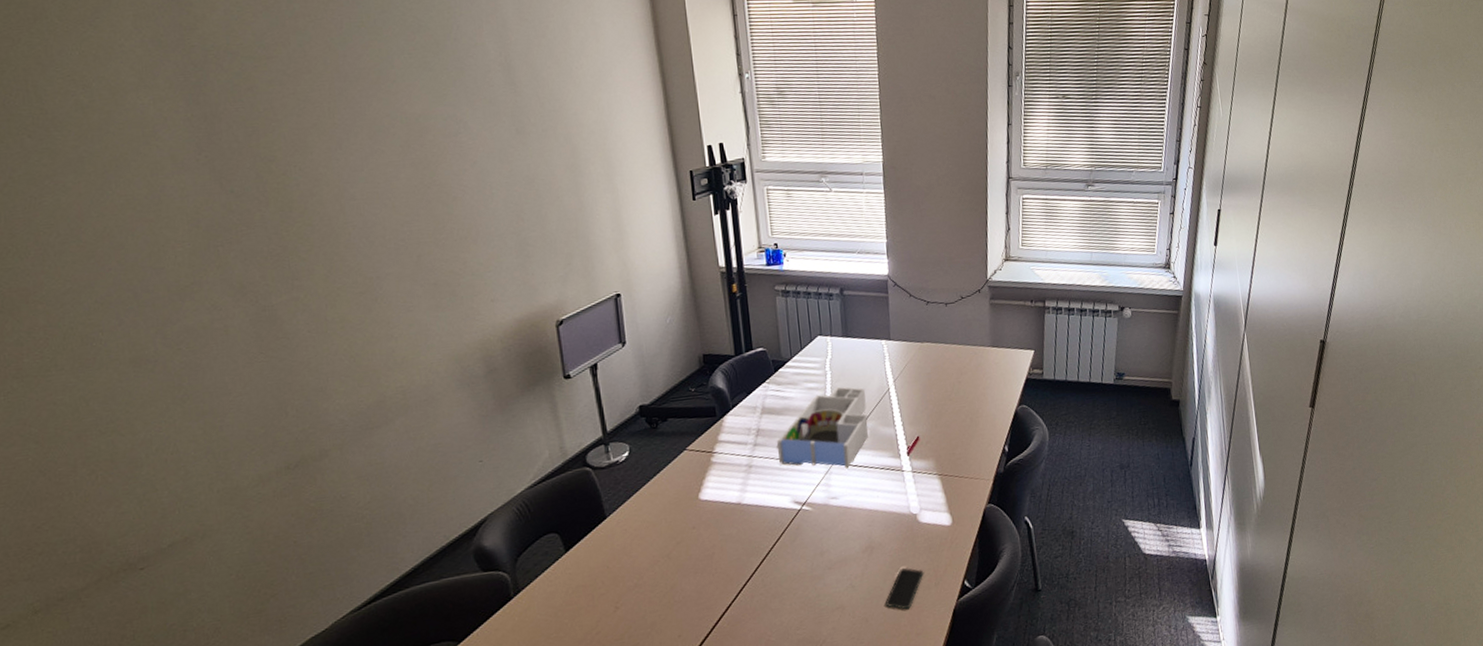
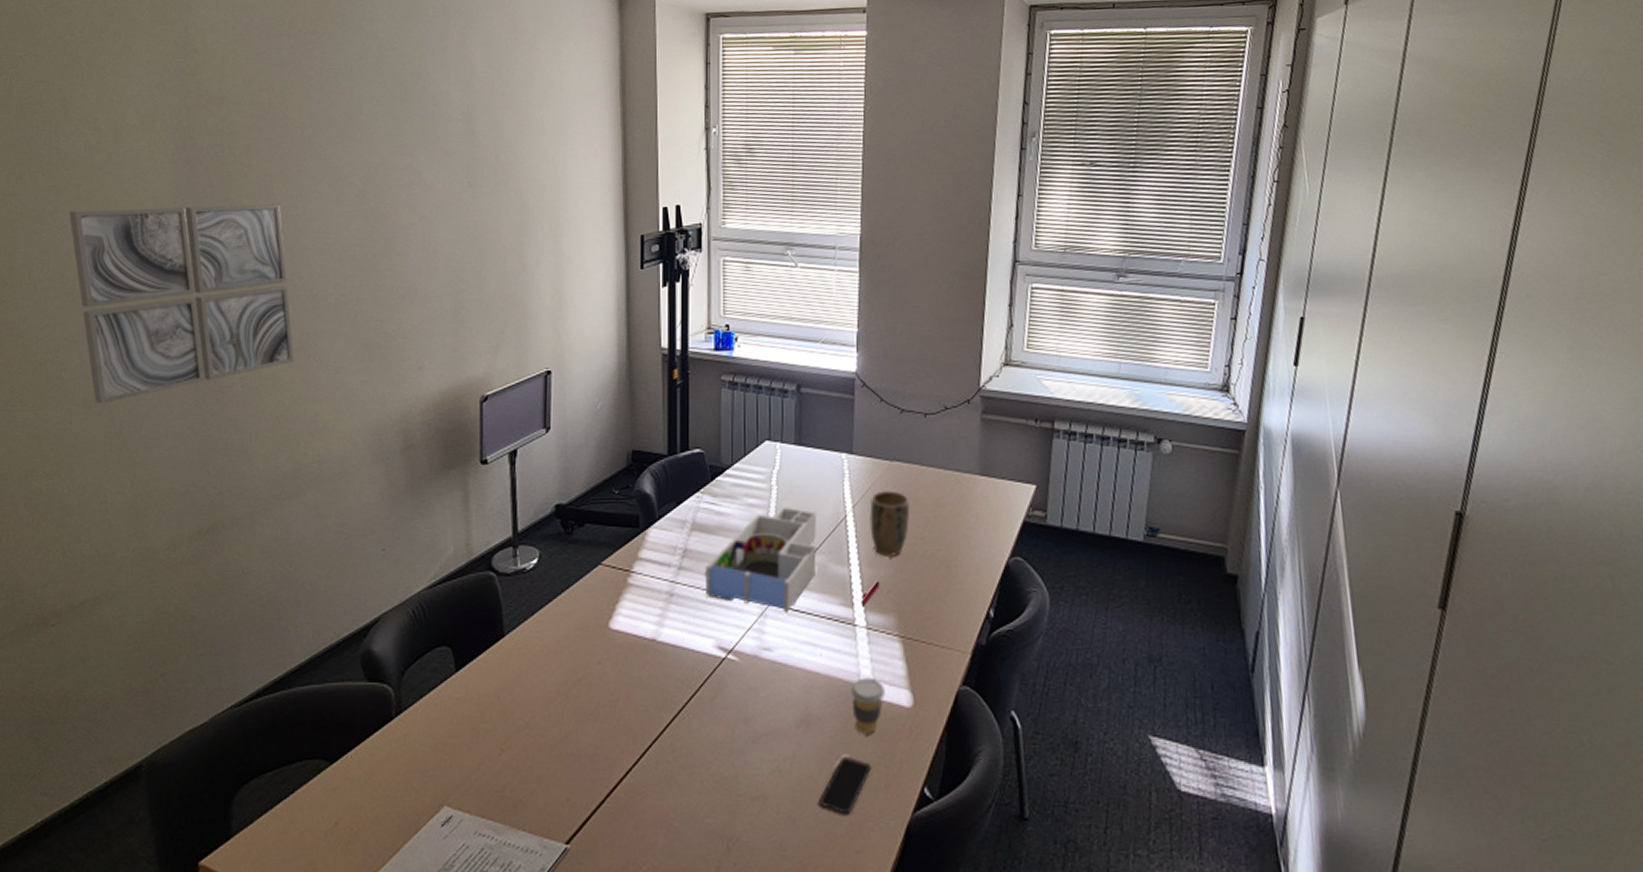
wall art: none [70,157,360,361] -> present [68,204,294,405]
coffee cup: none [903,508,930,551] -> present [851,677,885,735]
plant pot: none [907,365,940,417] -> present [869,490,910,558]

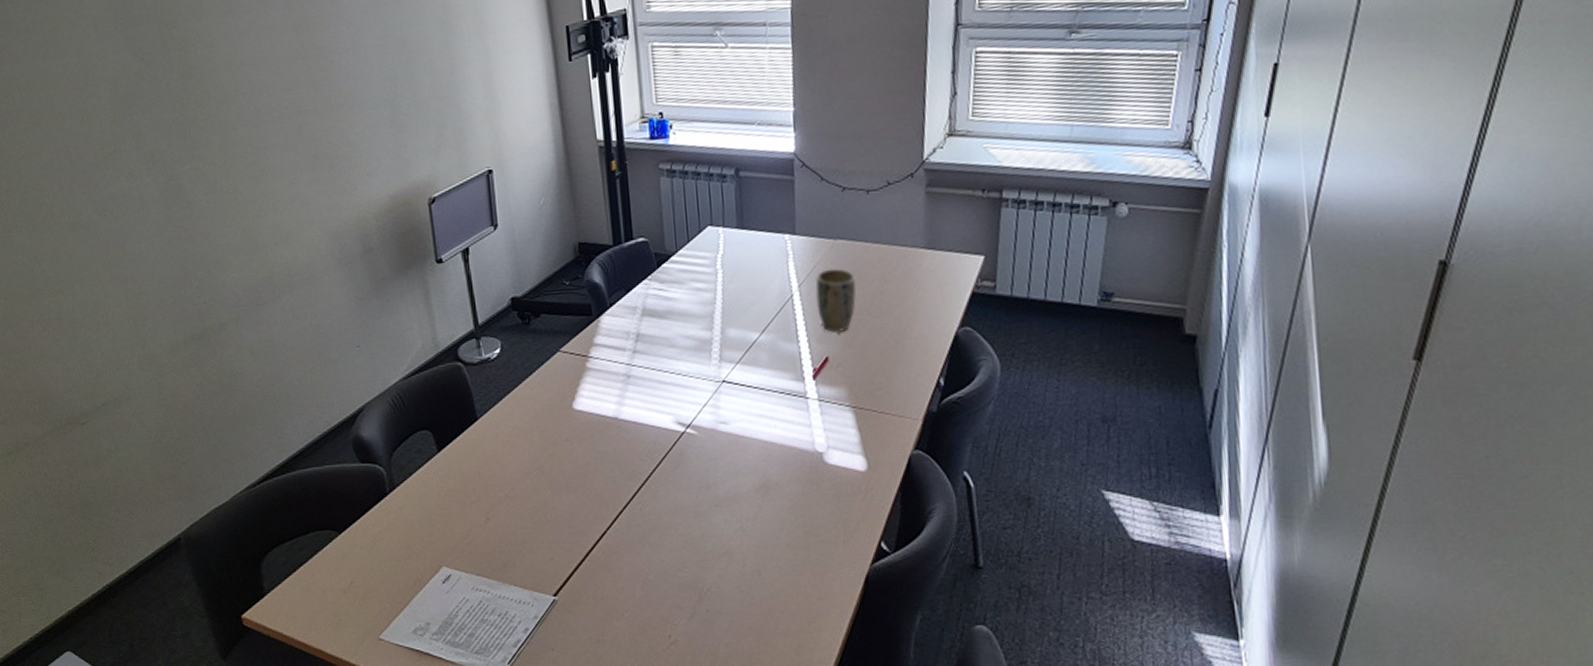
wall art: present [68,204,294,405] -> none [21,21,250,227]
desk organizer: present [706,506,817,612] -> none [659,288,766,388]
smartphone: present [820,756,872,815] -> none [782,516,830,567]
coffee cup: present [851,677,885,735] -> none [806,445,840,497]

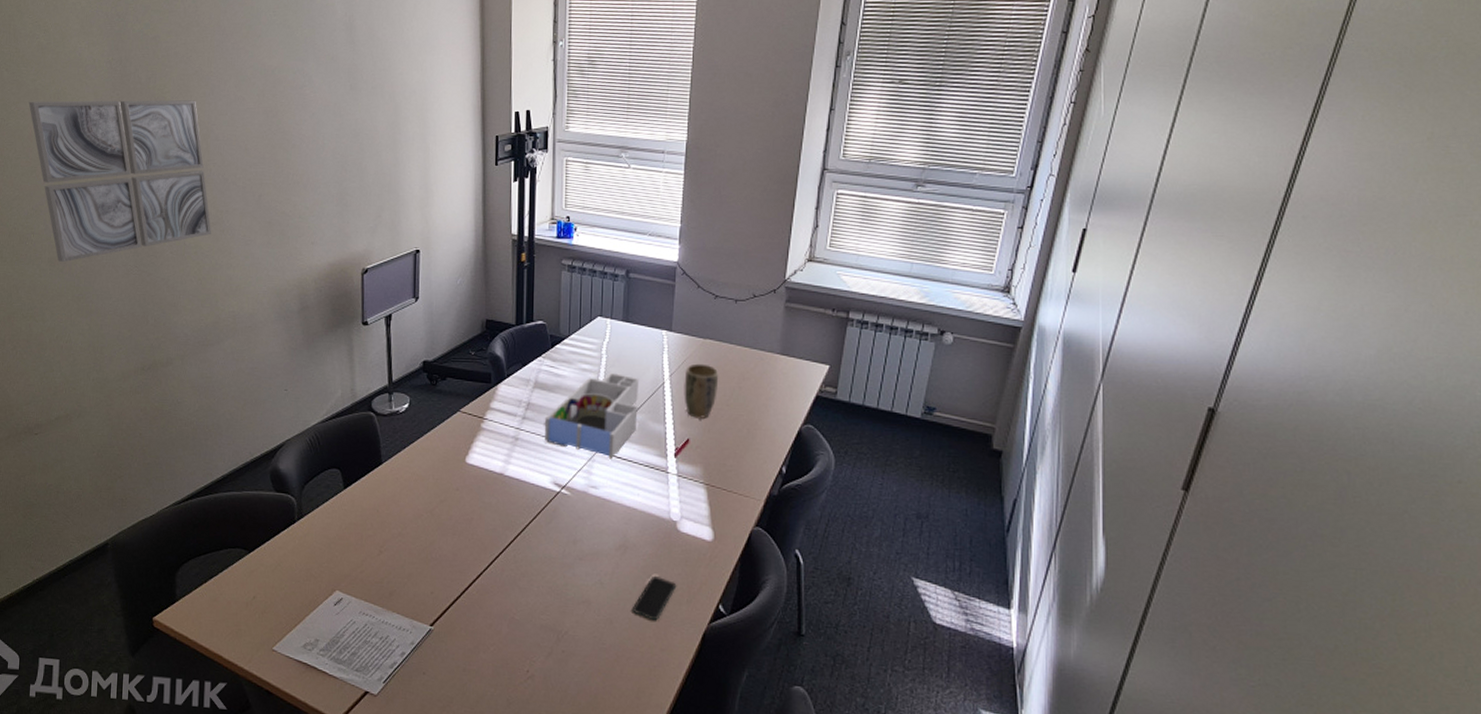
wall art: none [21,21,250,227] -> present [28,100,211,263]
desk organizer: none [659,288,766,388] -> present [545,372,640,458]
smartphone: none [782,516,830,567] -> present [633,575,677,621]

